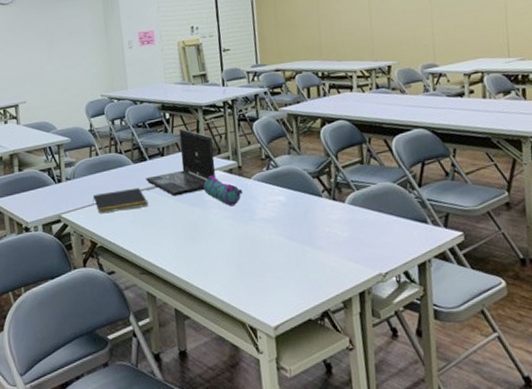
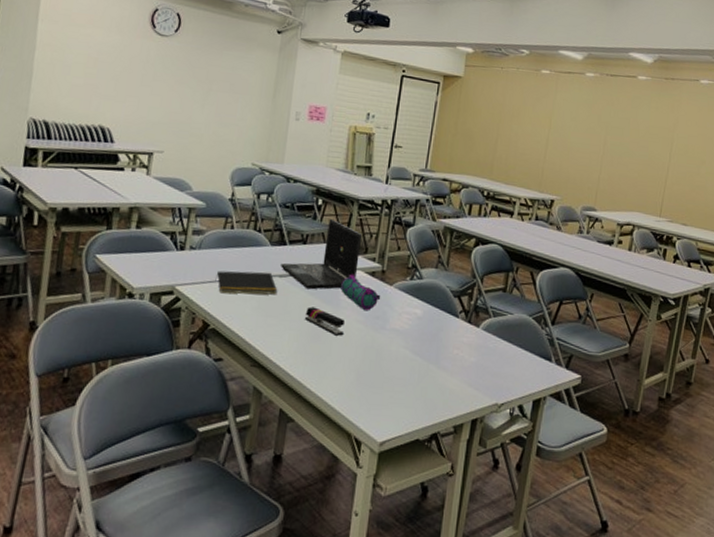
stapler: none [177,211,216,234] -> present [304,306,345,336]

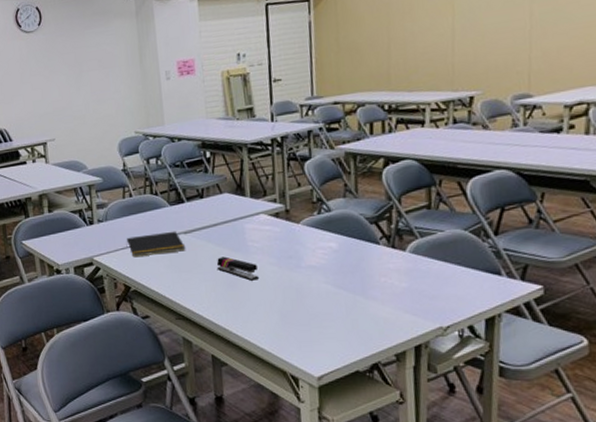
laptop: present [281,218,362,290] -> none [183,168,260,241]
pencil case: present [341,274,381,311] -> none [246,218,290,253]

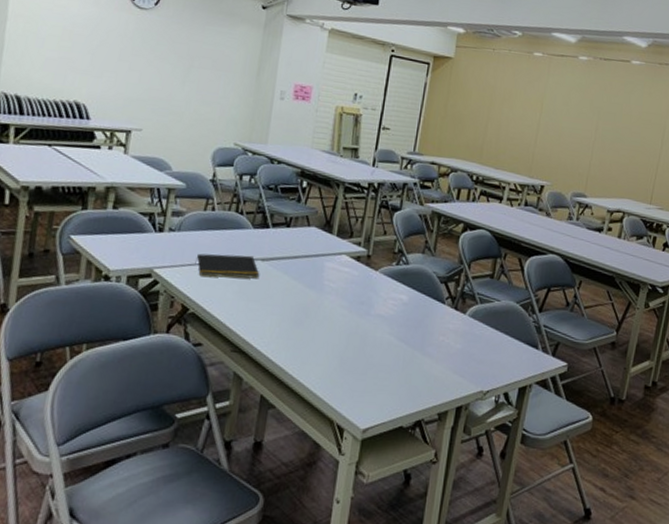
stapler: present [216,256,258,281] -> none [287,291,328,321]

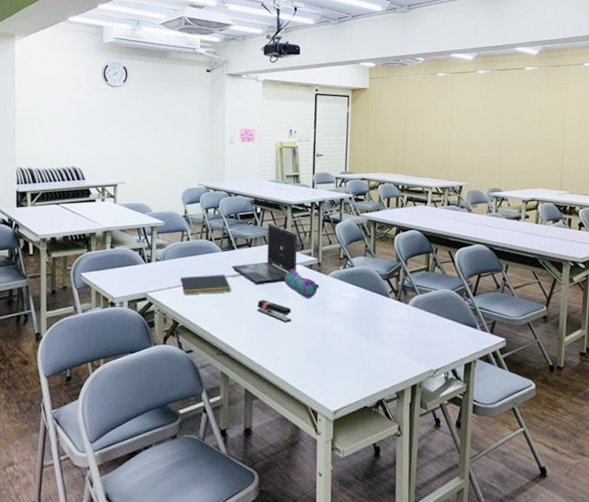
laptop: none [263,201,347,274] -> present [232,223,297,285]
stapler: none [287,291,328,321] -> present [257,300,291,322]
pencil case: none [325,258,366,297] -> present [285,268,320,299]

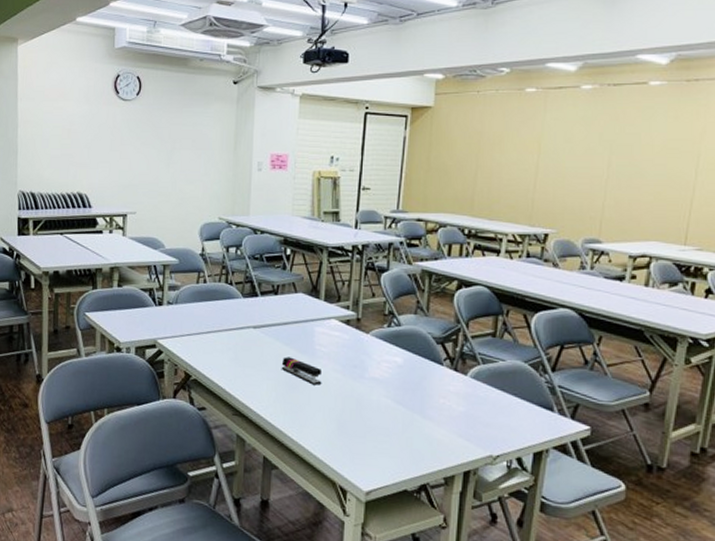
notepad: present [179,274,232,294] -> none [193,323,253,346]
laptop: present [232,223,297,285] -> none [254,267,333,340]
pencil case: present [285,268,320,299] -> none [315,323,358,360]

